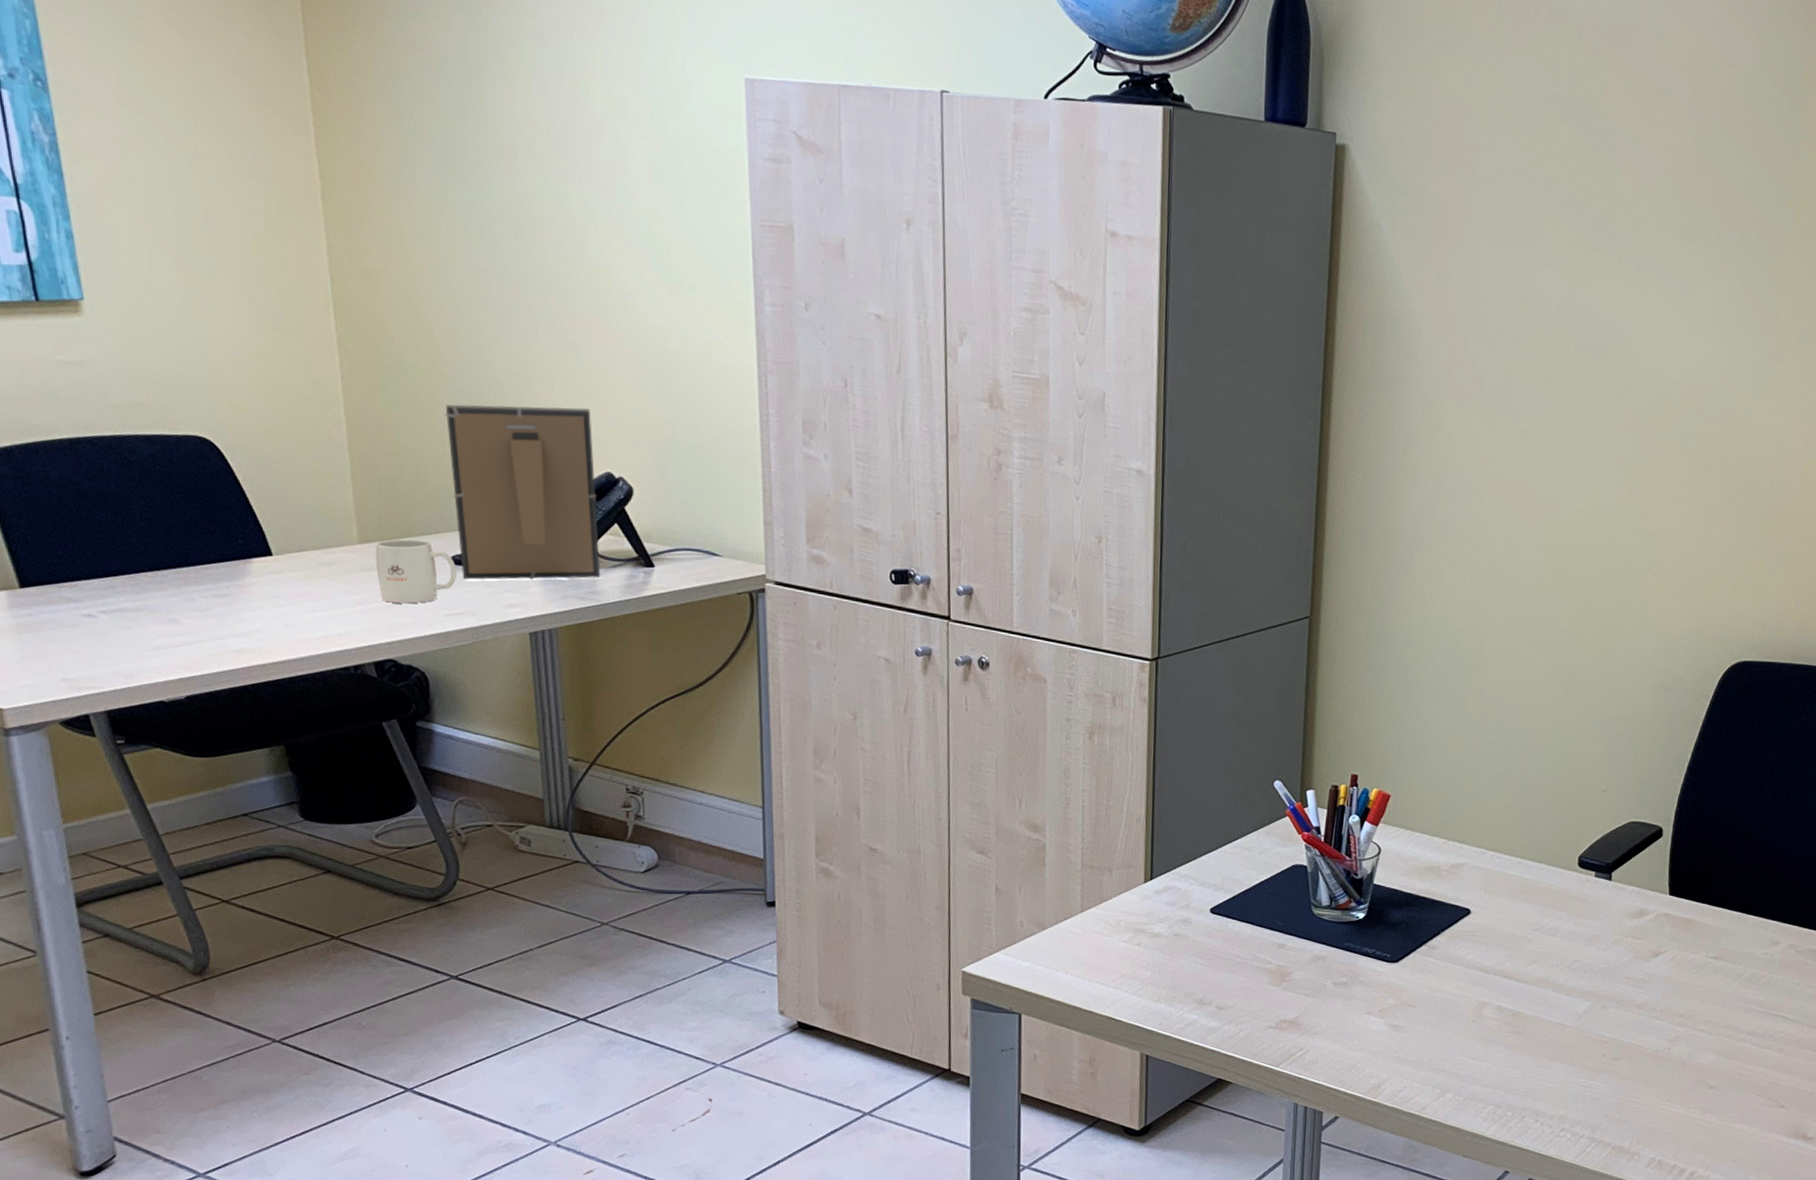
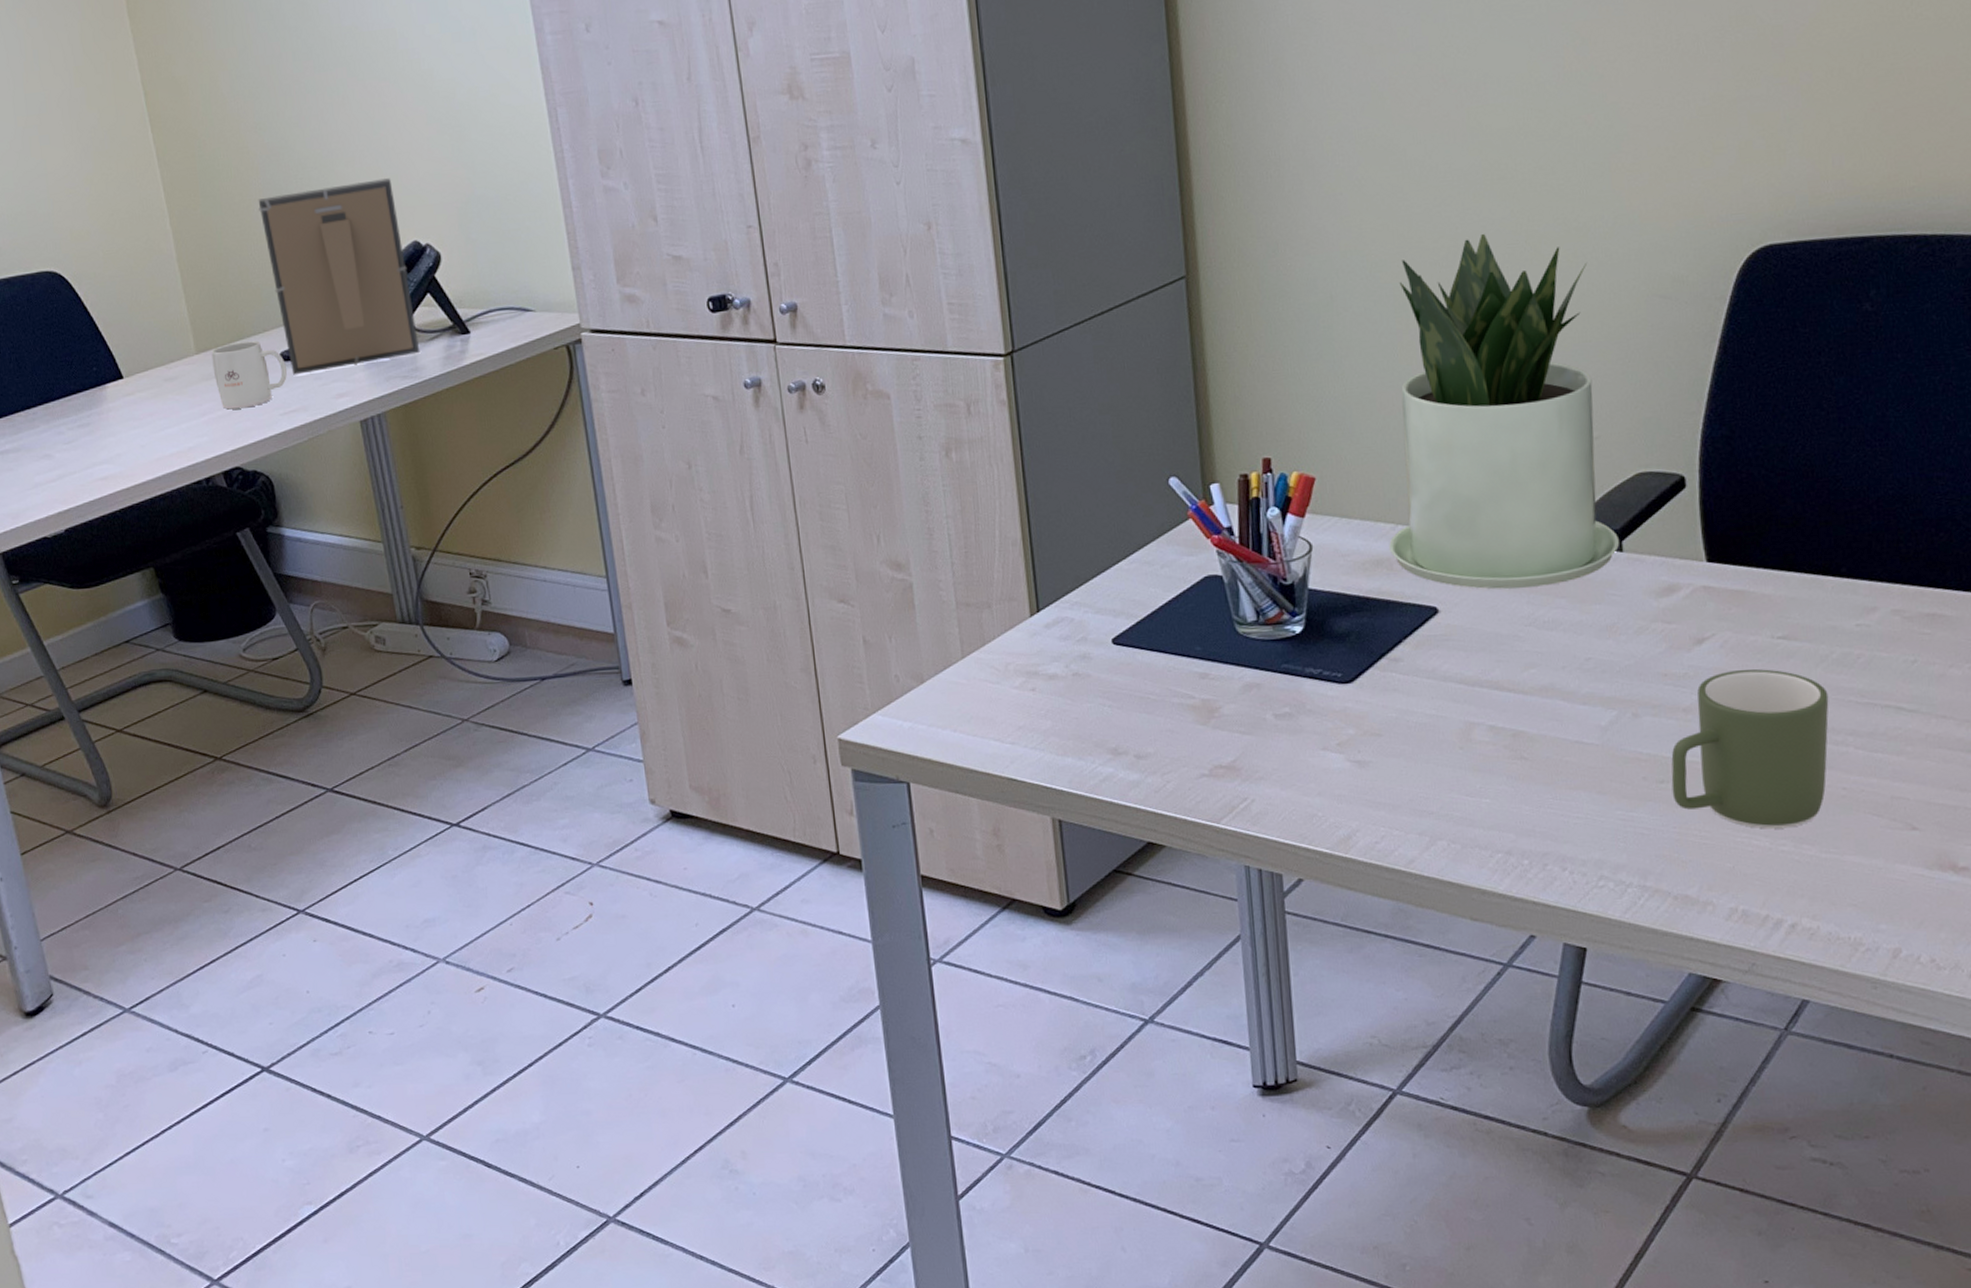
planter: none [1440,620,1616,901] -> present [1389,234,1620,589]
mug: none [1621,979,1739,1101] -> present [1671,669,1829,829]

